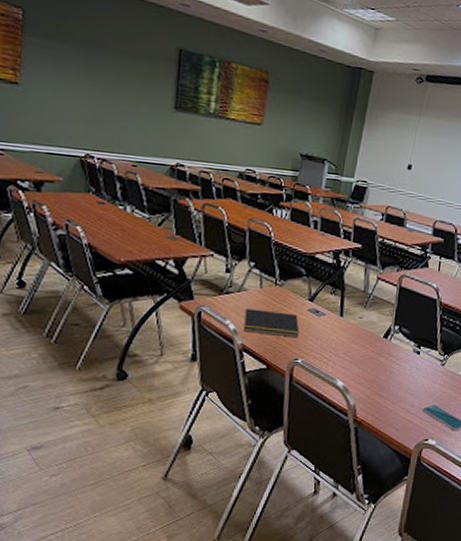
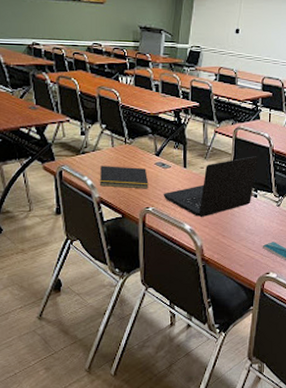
laptop: none [315,308,424,373] -> present [163,156,259,217]

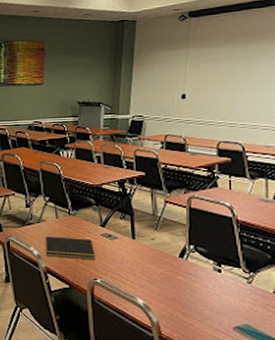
laptop: present [163,156,259,217] -> none [111,227,220,291]

